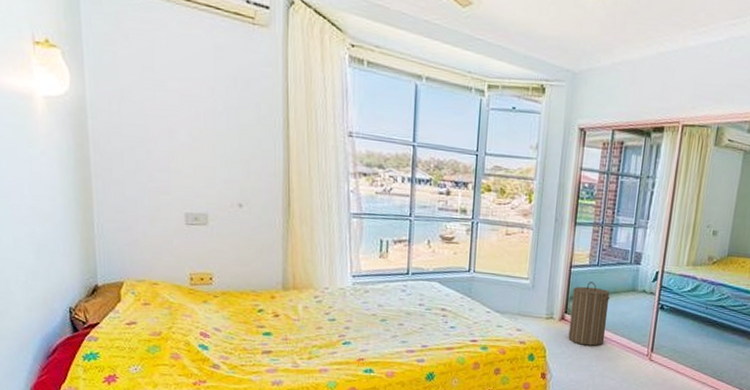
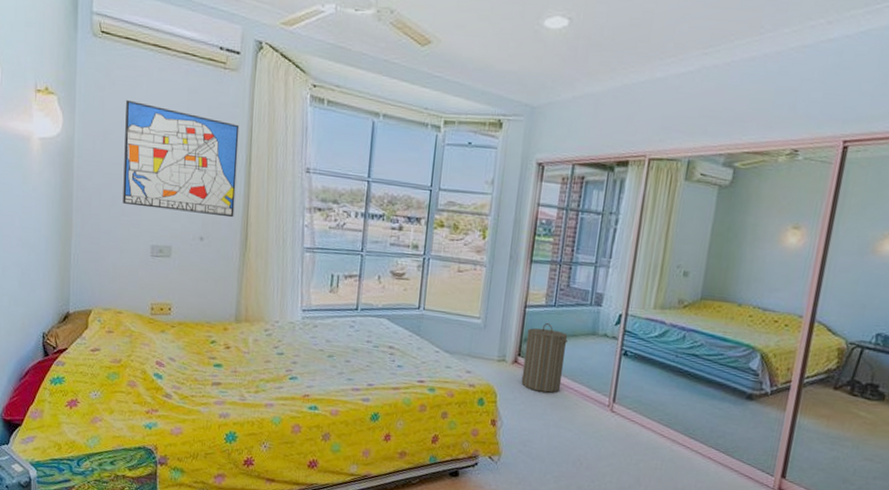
wall art: none [143,55,274,184] -> present [123,99,240,218]

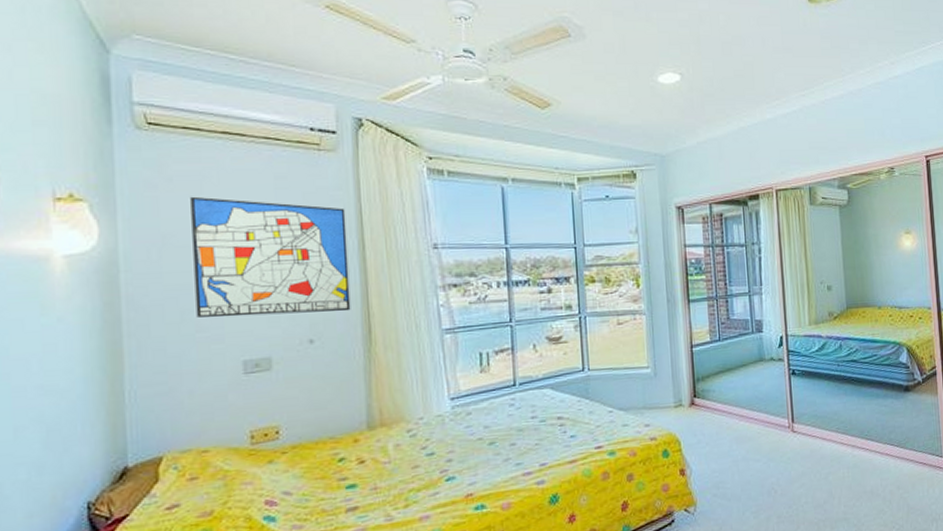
laundry hamper: present [521,323,568,393] -> none [698,359,741,429]

